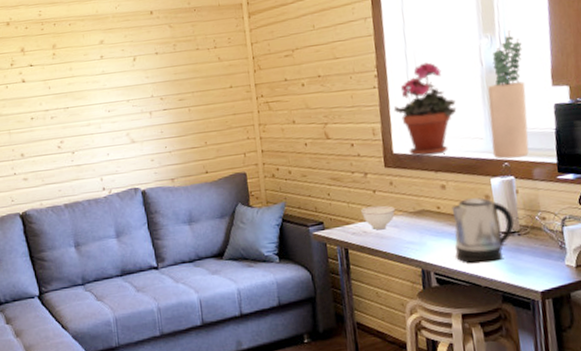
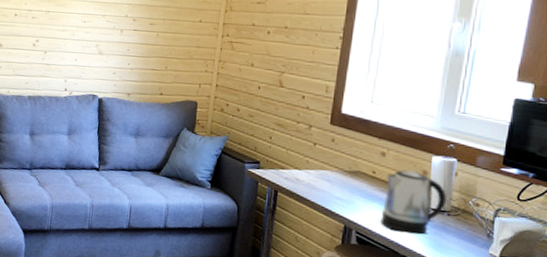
bowl: present [360,205,395,230] -> none [297,156,331,181]
potted plant: present [393,62,457,157] -> none [351,34,415,124]
vase: present [487,30,529,159] -> none [440,19,495,143]

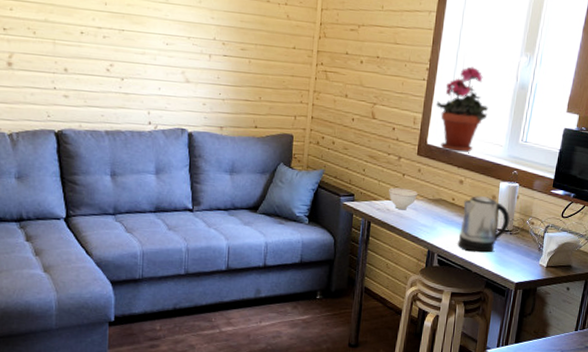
bowl: none [297,156,331,181] -> present [388,187,418,210]
potted plant: none [351,34,415,124] -> present [435,66,489,153]

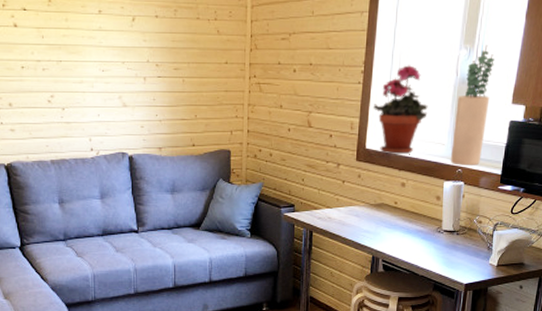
bowl: present [388,187,418,210] -> none [328,195,359,217]
kettle: present [458,196,510,253] -> none [402,198,455,255]
vase: none [507,54,552,169] -> present [450,45,495,166]

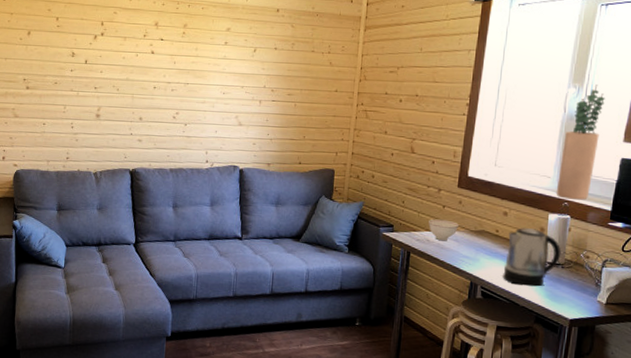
bowl: none [328,195,359,217] -> present [427,219,459,241]
potted plant: present [373,65,428,155] -> none [476,100,534,185]
kettle: none [402,198,455,255] -> present [503,228,561,287]

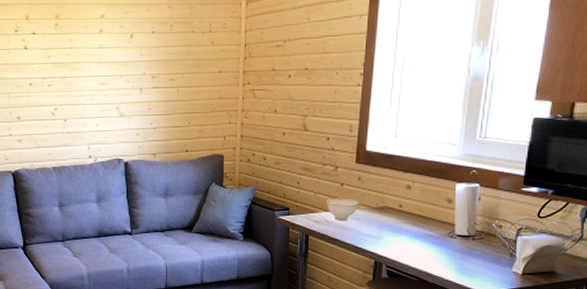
kettle: present [503,228,561,287] -> none [409,201,470,261]
vase: present [556,85,605,200] -> none [462,40,513,167]

